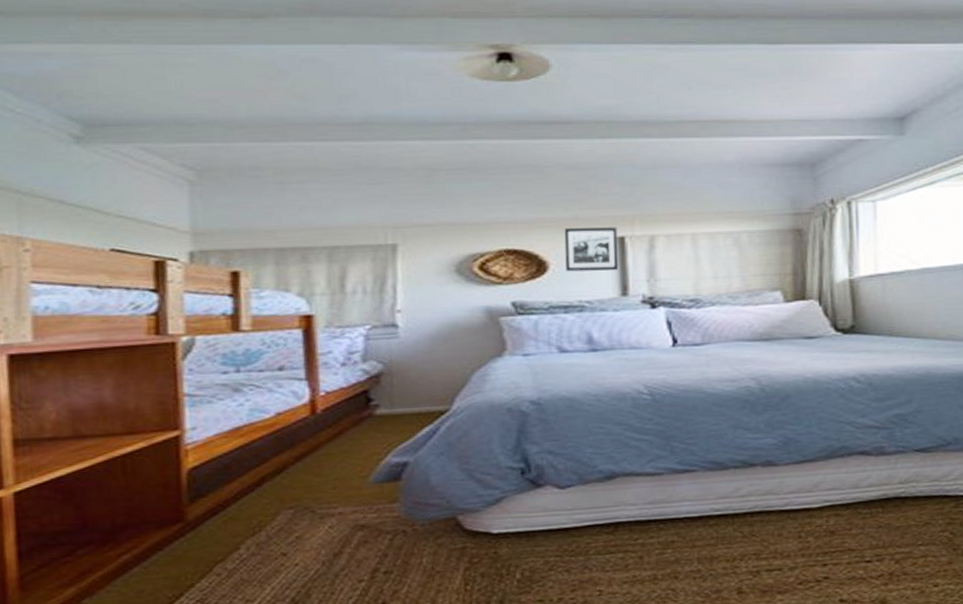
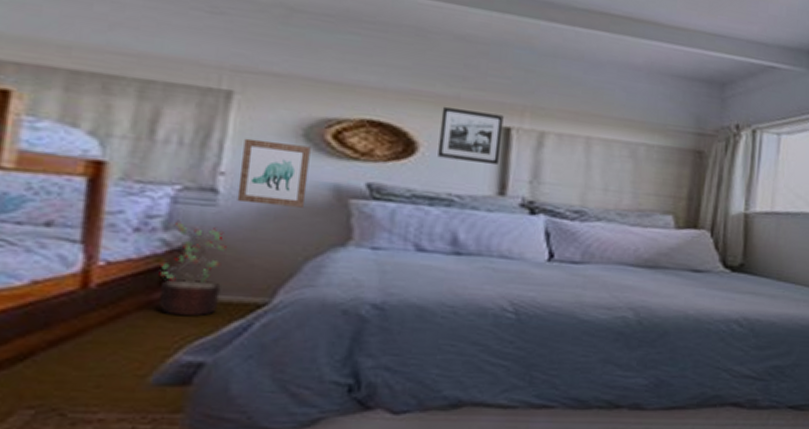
decorative plant: none [364,353,412,428] -> present [158,220,227,317]
wall art: none [411,279,466,332] -> present [237,138,311,208]

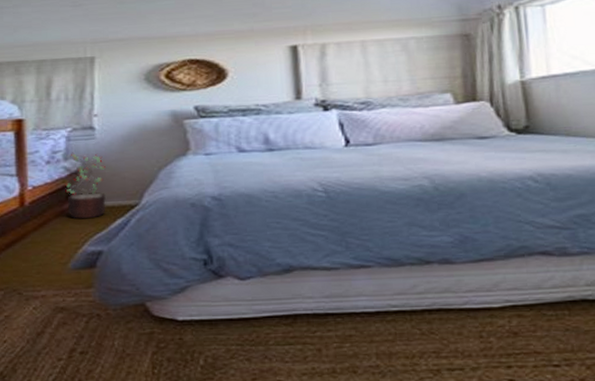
wall art: present [237,138,311,208] -> none [106,87,153,134]
picture frame: present [438,106,504,164] -> none [241,37,292,79]

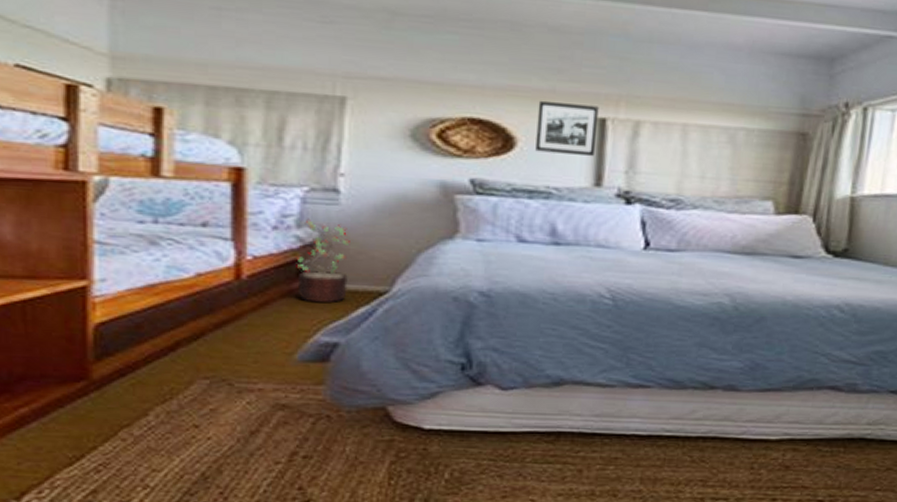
picture frame: none [241,37,292,79] -> present [535,100,599,156]

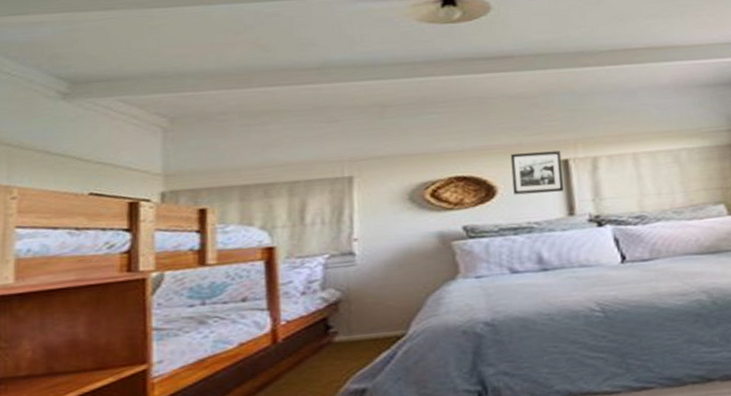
decorative plant: present [296,218,350,303] -> none [323,281,370,355]

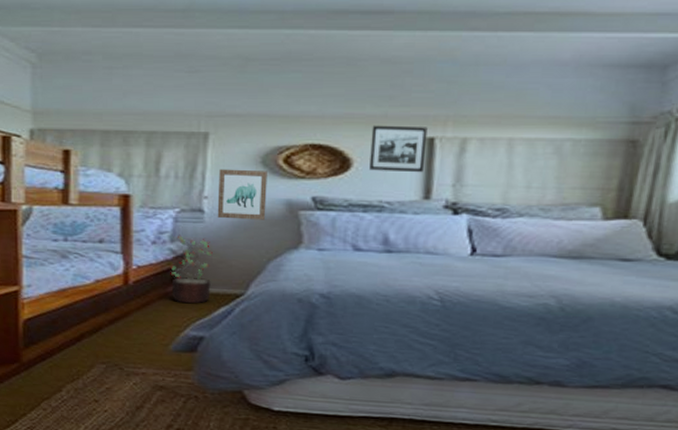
decorative plant: none [323,281,370,355] -> present [170,234,213,304]
wall art: none [367,207,419,259] -> present [217,168,267,220]

